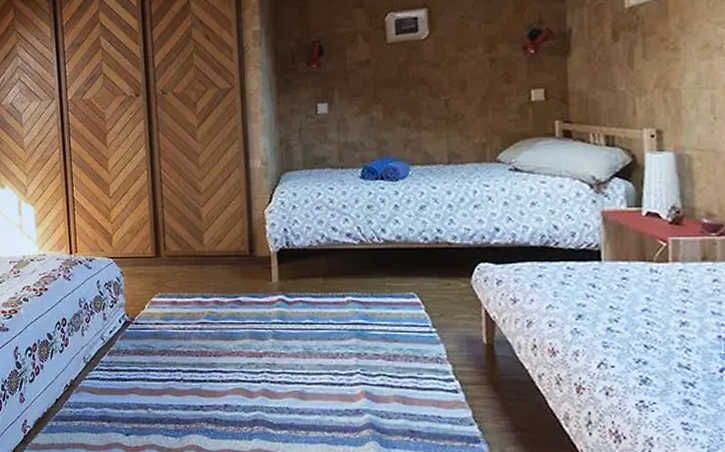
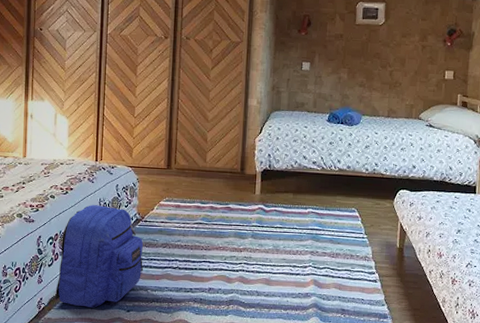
backpack: none [39,307,141,431] -> present [54,205,144,308]

